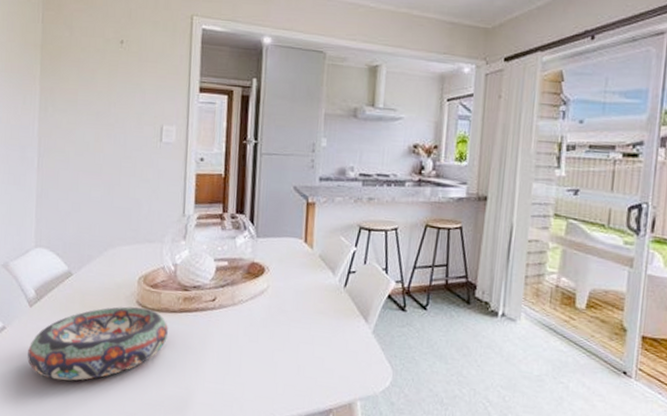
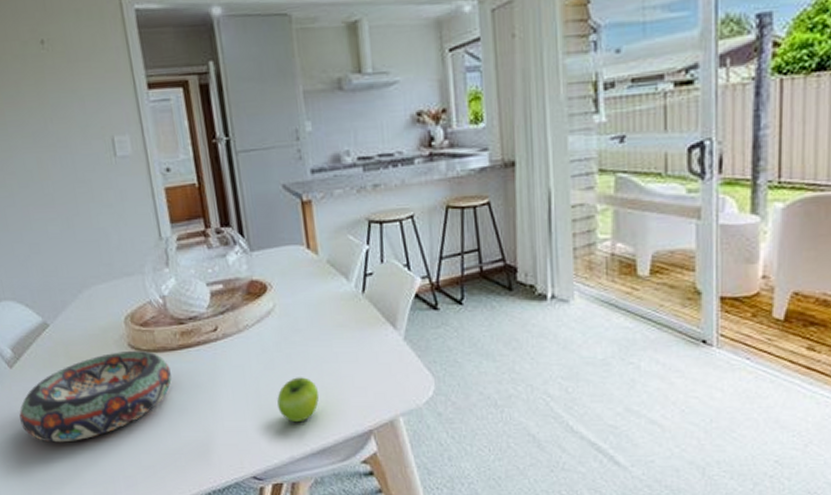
fruit: none [254,352,292,393] -> present [277,377,320,423]

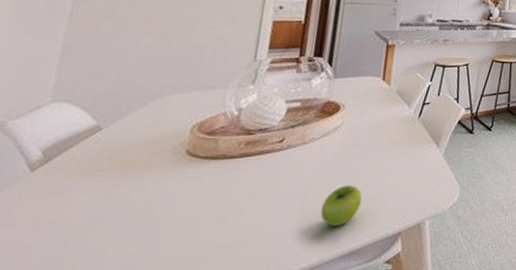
decorative bowl: present [19,351,172,443] -> none [15,158,224,254]

